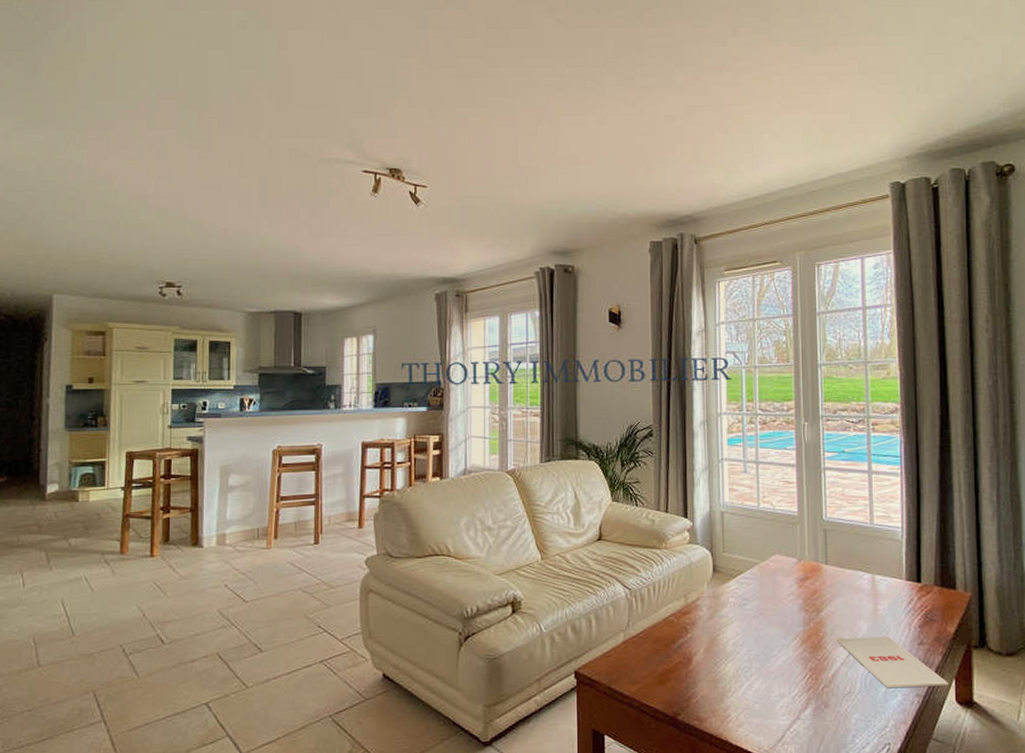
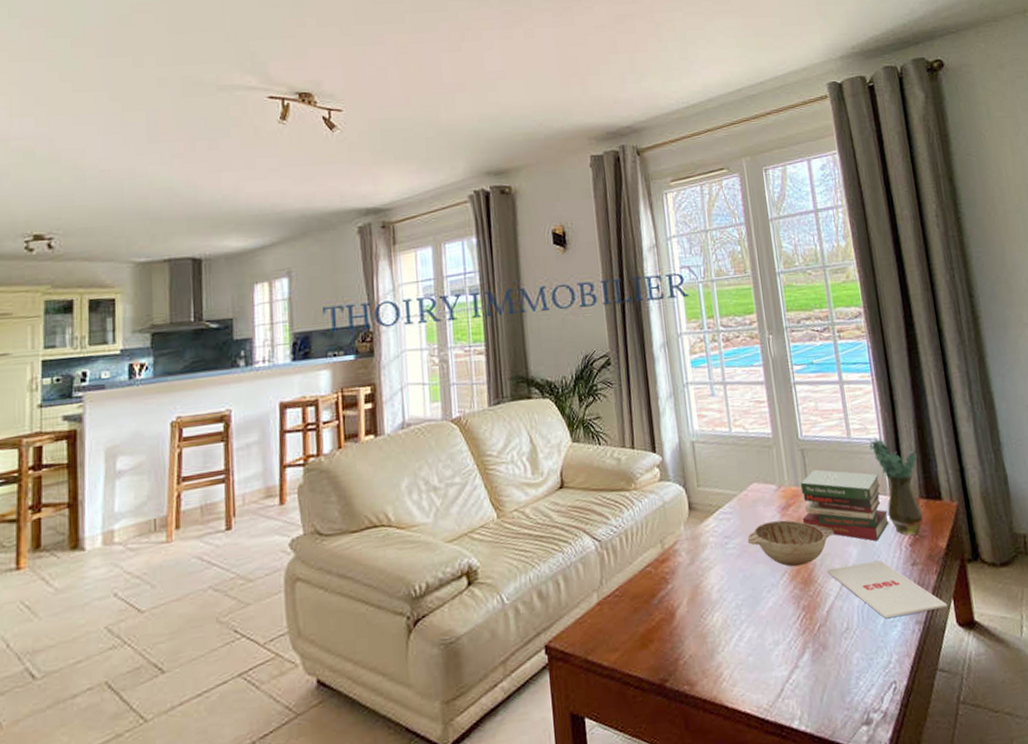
decorative bowl: none [764,590,847,633] -> present [747,520,835,567]
books: none [818,549,901,619] -> present [800,469,889,542]
vase: none [891,525,937,617] -> present [868,437,923,535]

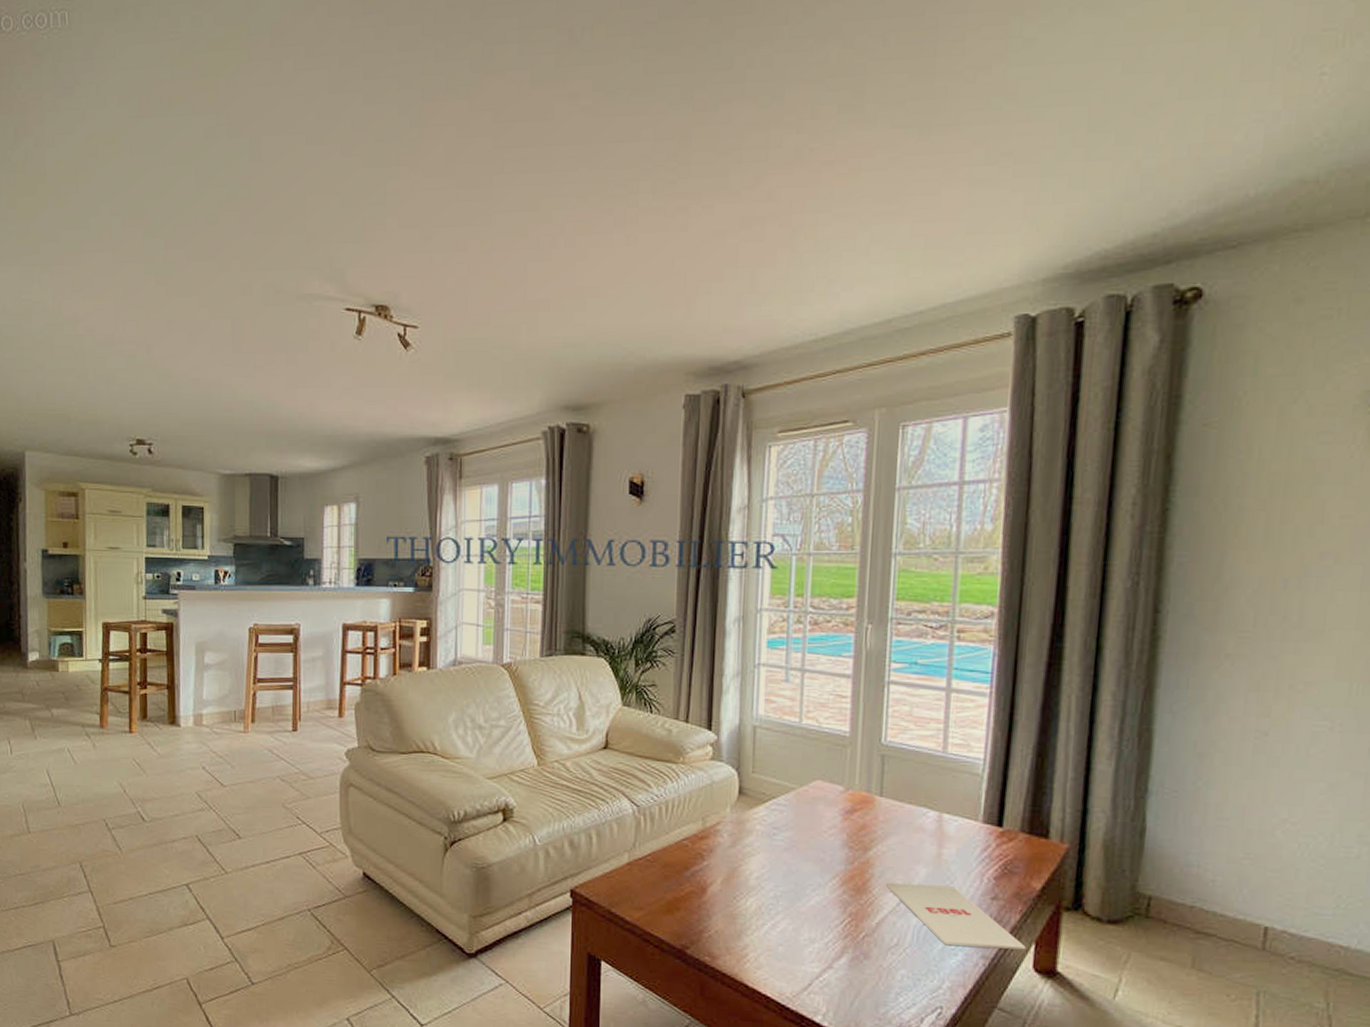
decorative bowl: present [747,520,835,567] -> none [799,822,904,873]
books: present [800,469,889,542] -> none [867,779,975,866]
vase: present [868,437,923,535] -> none [969,756,1030,868]

